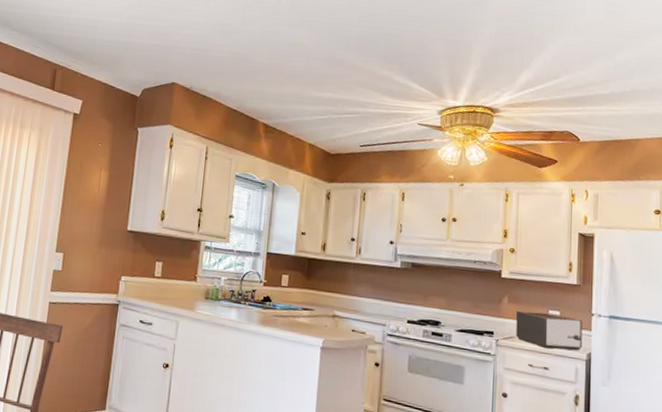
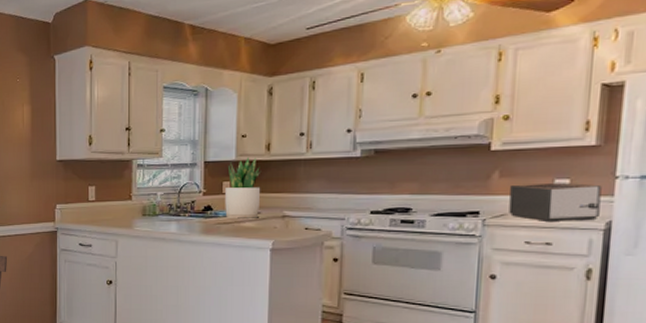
planter: none [282,254,316,315] -> present [225,157,261,218]

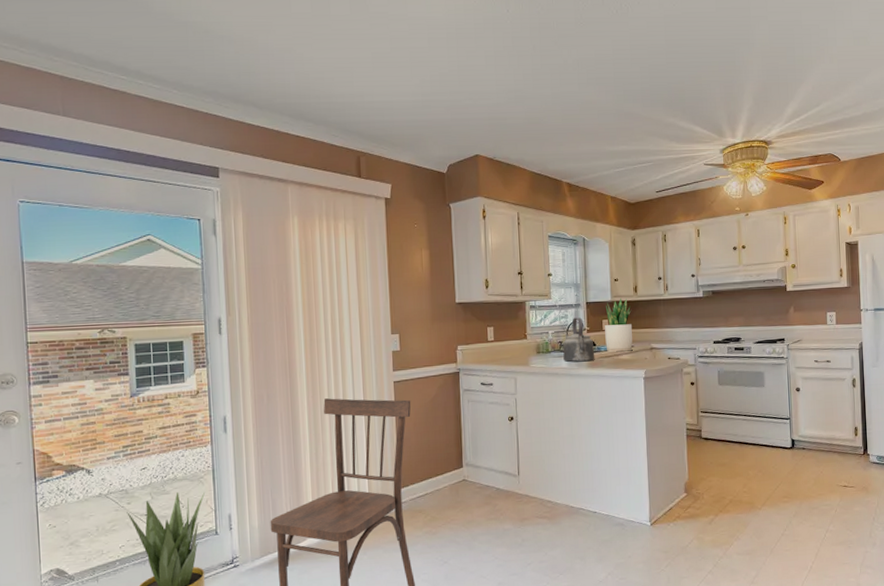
kettle: none [173,178,211,228] -> present [563,317,595,362]
toaster: present [509,182,602,221] -> none [801,314,855,344]

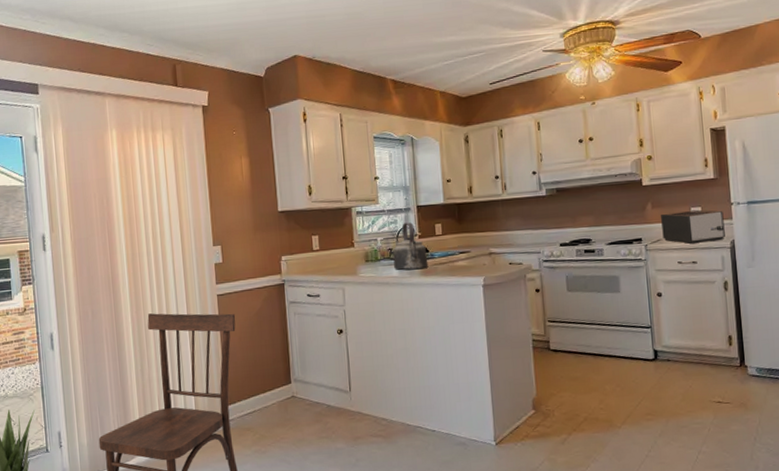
planter: present [605,298,633,352] -> none [438,200,470,259]
toaster: none [801,314,855,344] -> present [661,209,725,244]

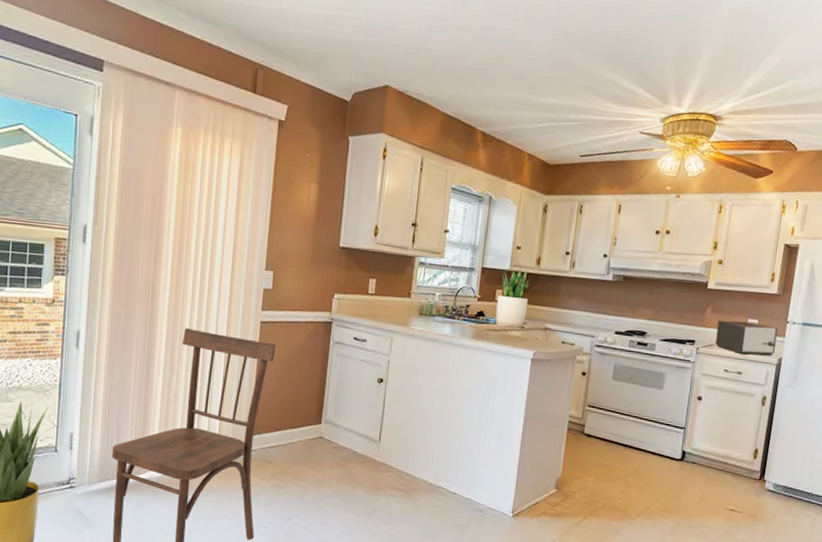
kettle: present [393,222,429,271] -> none [447,282,483,333]
planter: none [438,200,470,259] -> present [495,269,530,328]

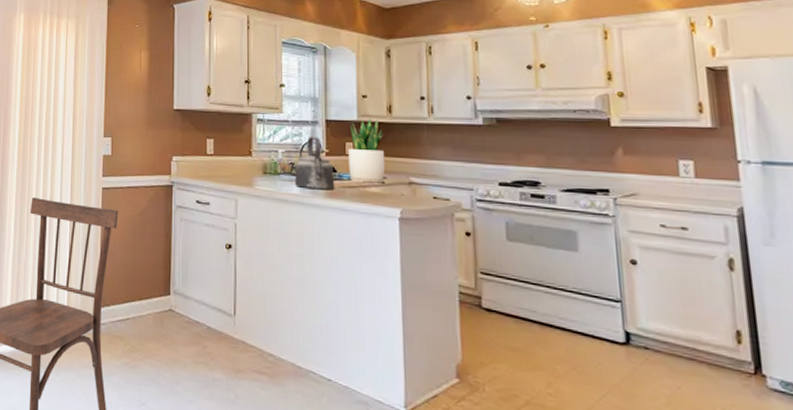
kettle: none [447,282,483,333] -> present [295,137,335,191]
toaster: present [715,320,778,356] -> none [636,162,729,205]

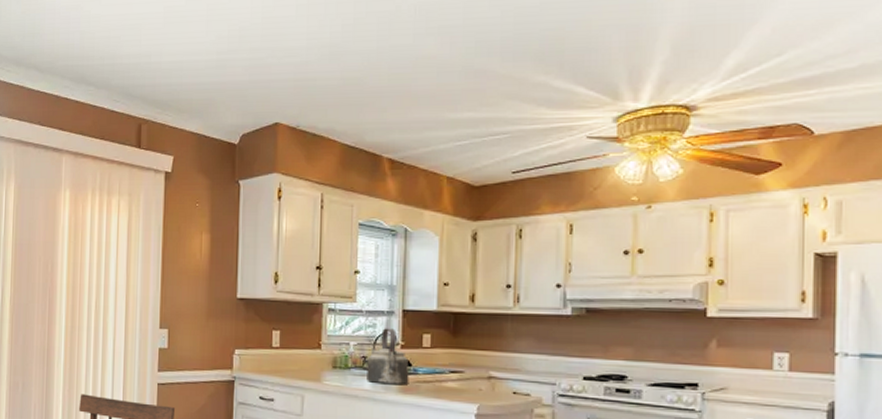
planter: present [348,118,386,183] -> none [425,308,465,378]

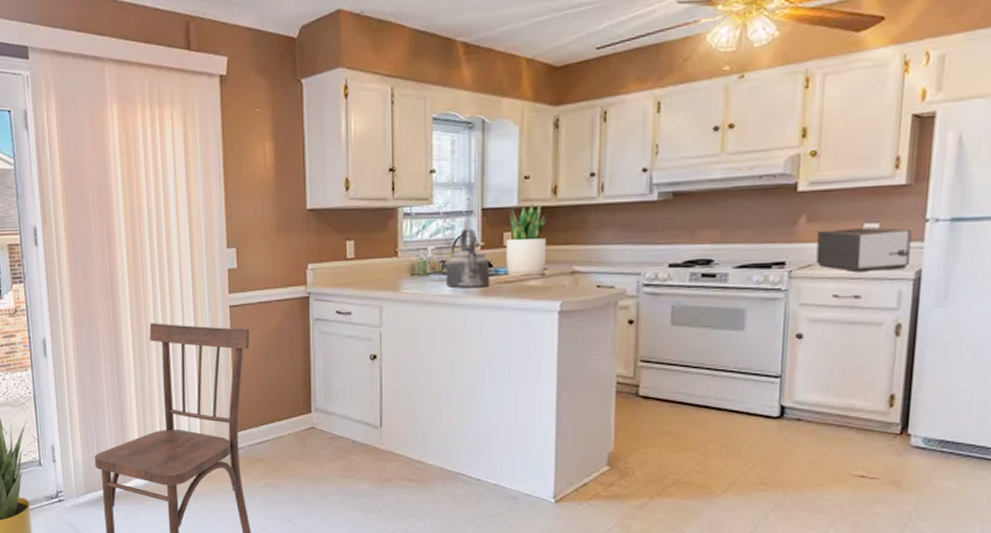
planter: none [425,308,465,378] -> present [506,202,547,276]
toaster: none [729,355,822,400] -> present [816,226,912,272]

